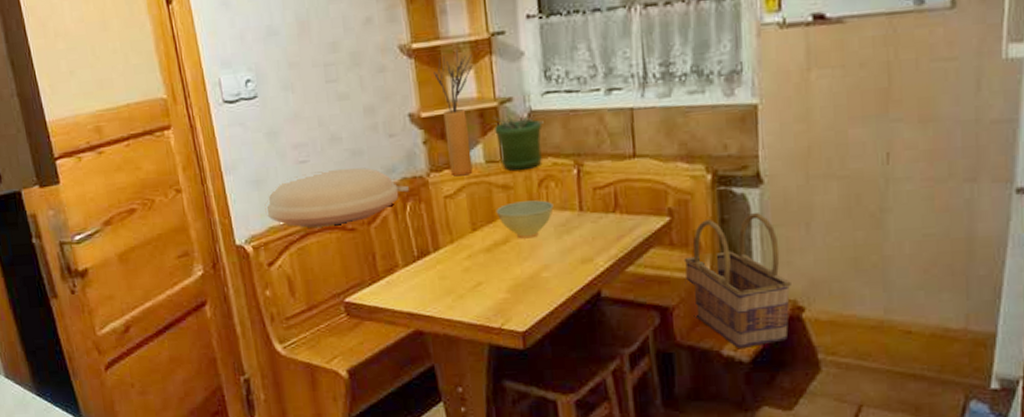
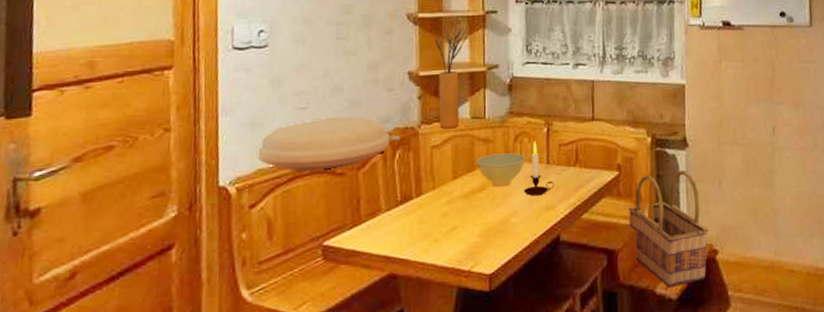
planter: present [491,115,544,170] -> none [479,79,523,126]
candle: none [553,184,592,248] -> present [523,140,555,196]

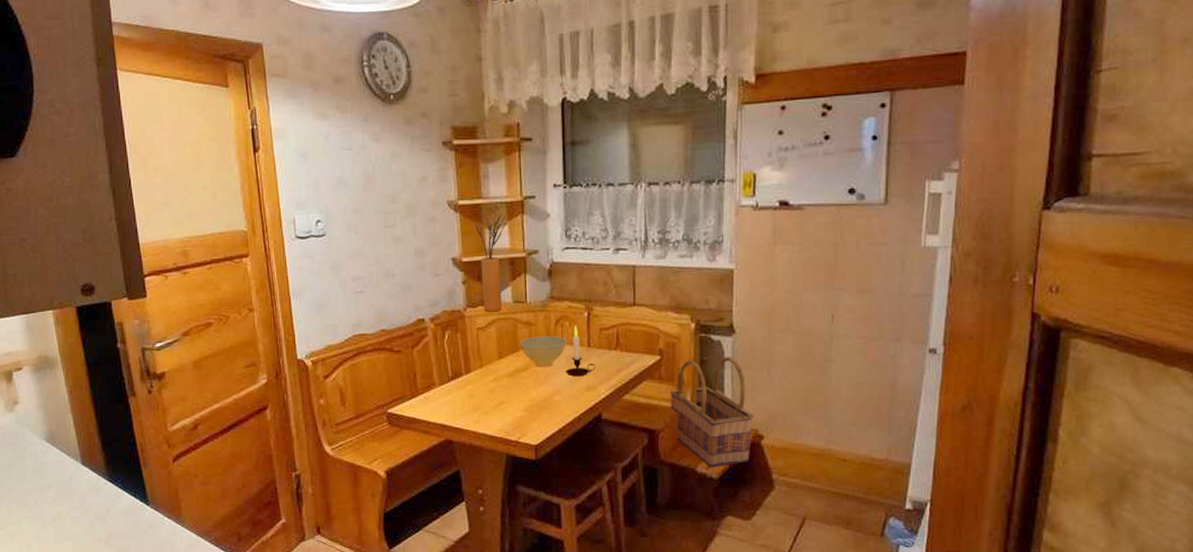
seat cushion: present [256,116,400,171] -> none [325,299,448,348]

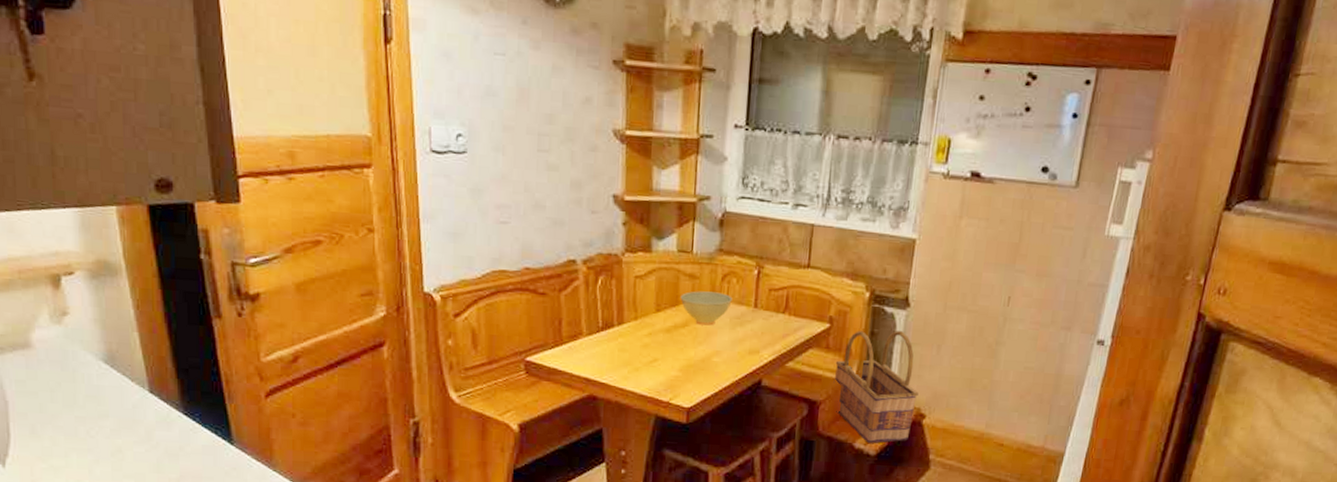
vase: present [475,208,507,312] -> none [642,144,680,260]
candle: present [565,324,596,377] -> none [727,282,761,339]

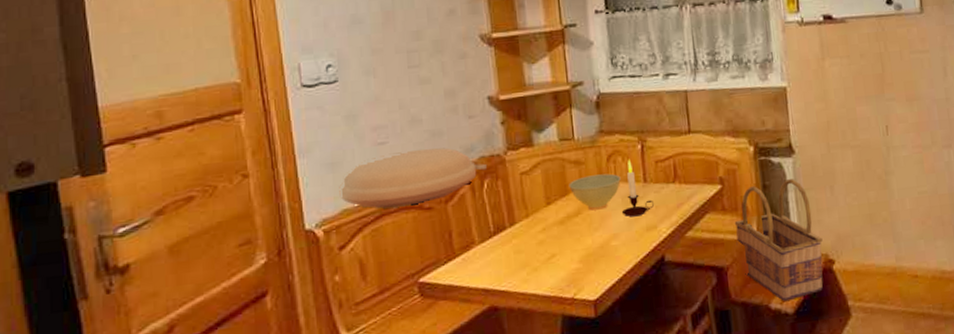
seat cushion: none [459,234,603,288] -> present [339,147,487,209]
candle: none [727,282,761,339] -> present [621,159,655,217]

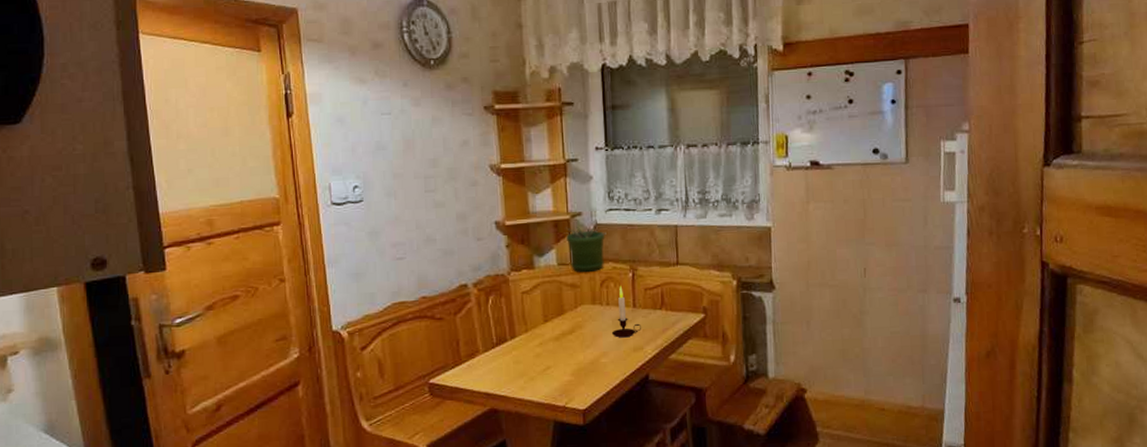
seat cushion: present [339,147,487,209] -> none [362,265,492,317]
planter: none [564,97,611,147] -> present [564,227,607,272]
bowl: present [568,173,621,211] -> none [565,297,612,330]
basket: present [734,179,823,301] -> none [714,312,796,423]

